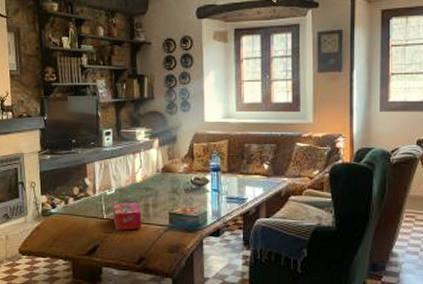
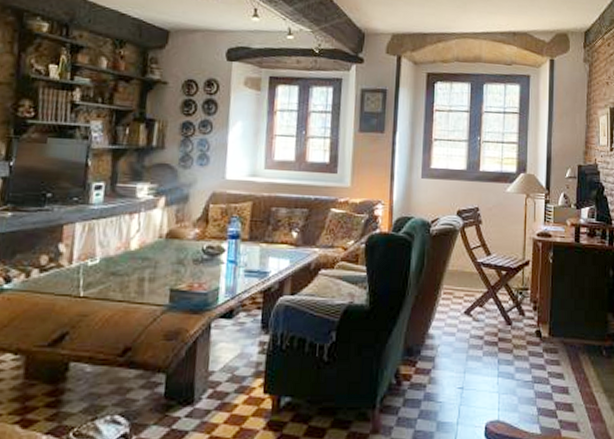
tissue box: present [113,202,141,231] -> none [93,276,133,313]

